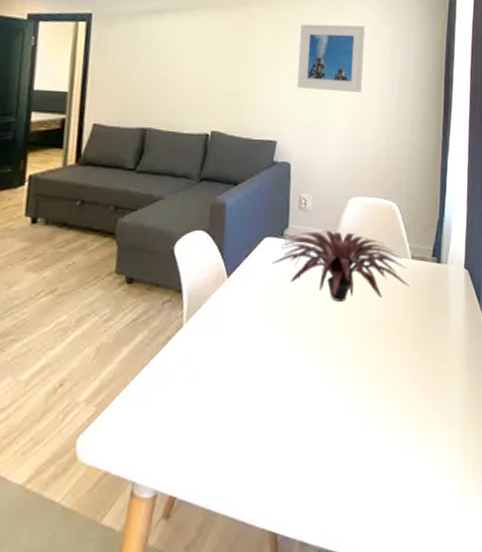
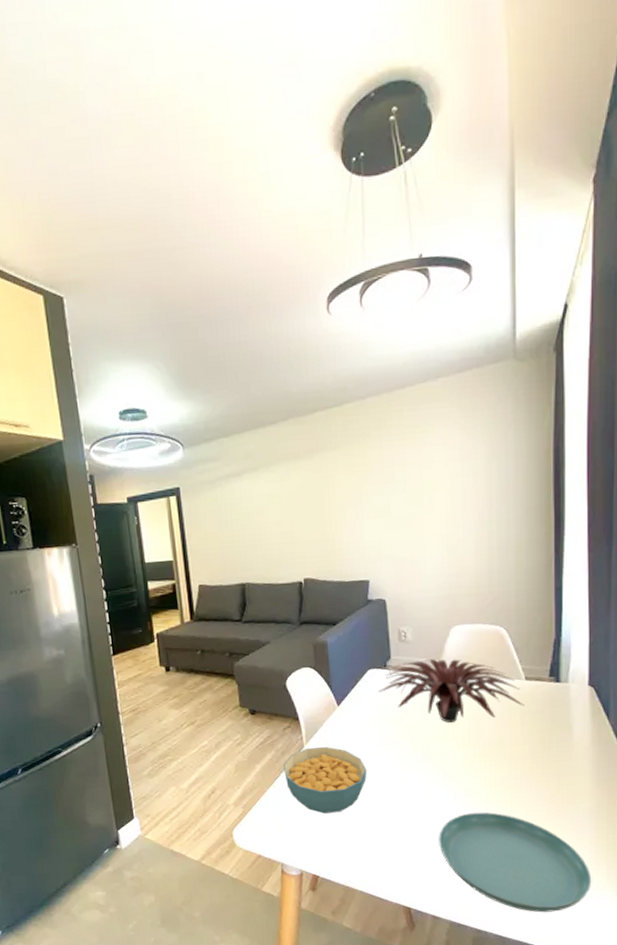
cereal bowl: none [154,326,250,412] -> present [282,746,367,814]
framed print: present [297,24,365,92] -> none [380,448,456,526]
saucer: none [316,406,458,528] -> present [439,812,591,913]

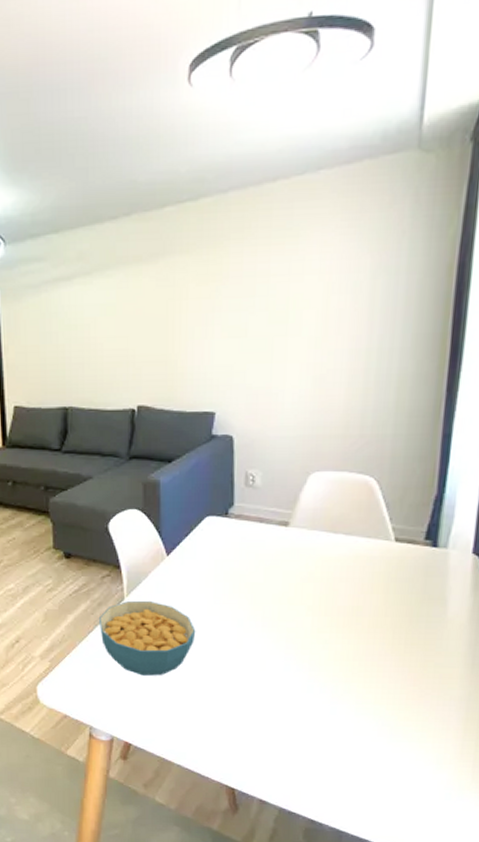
plant: present [379,658,525,723] -> none [217,508,391,584]
saucer: present [439,812,591,913] -> none [274,689,453,809]

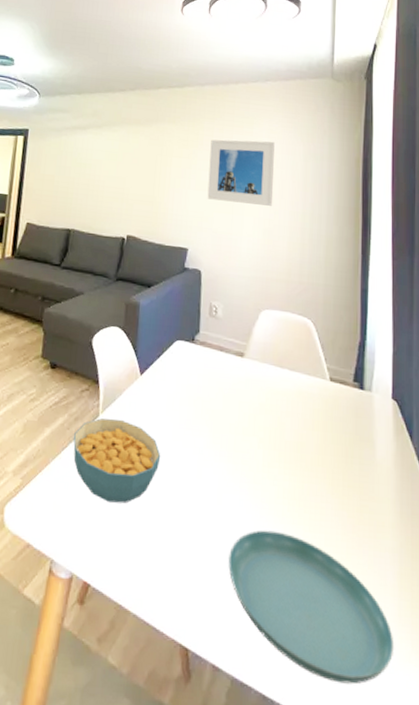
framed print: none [237,257,330,348] -> present [207,139,275,206]
saucer: none [274,689,453,809] -> present [228,530,393,685]

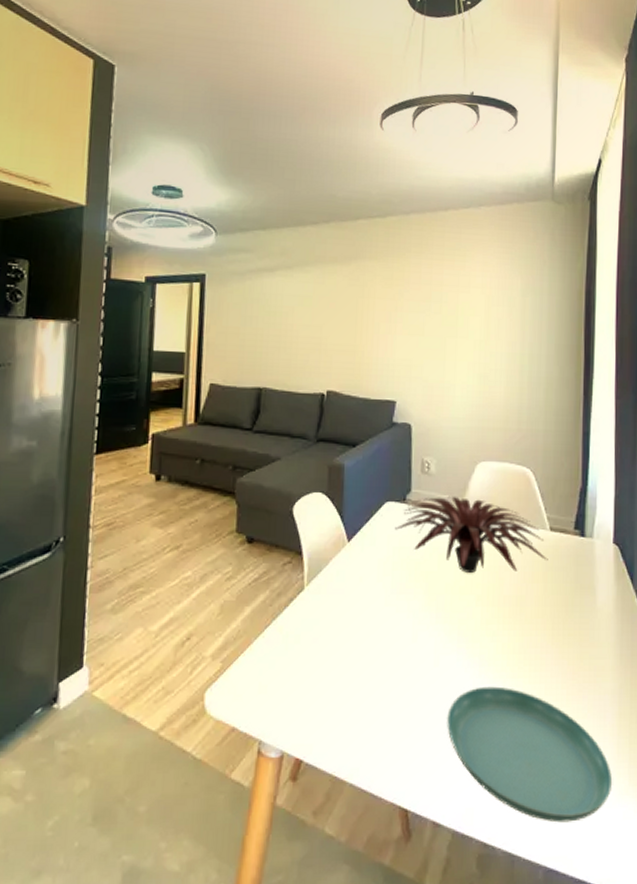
cereal bowl: present [73,418,161,504] -> none [276,590,373,676]
plant: none [184,339,328,418] -> present [395,496,548,573]
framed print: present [207,139,275,206] -> none [416,275,490,348]

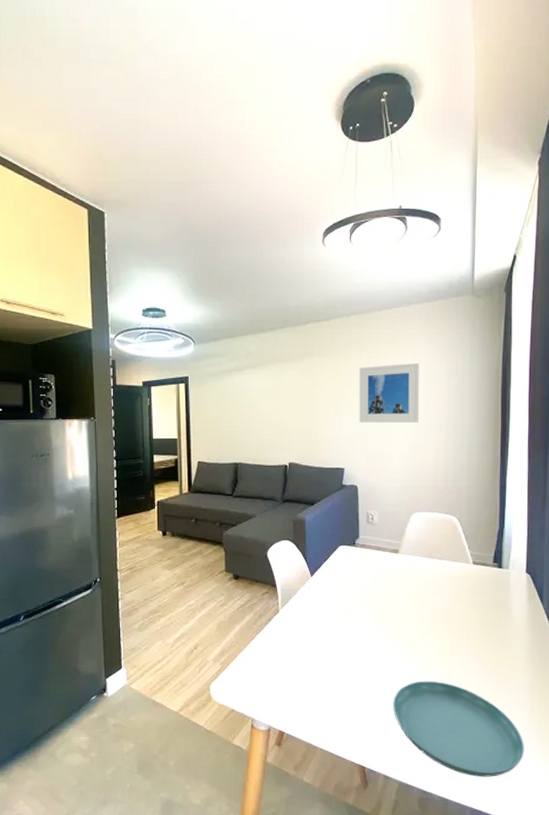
plant: present [395,496,548,573] -> none [347,540,472,597]
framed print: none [416,275,490,348] -> present [359,362,420,423]

